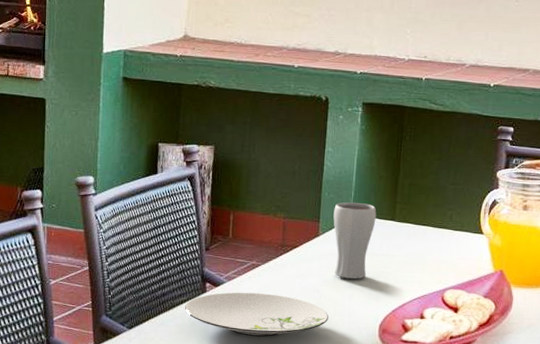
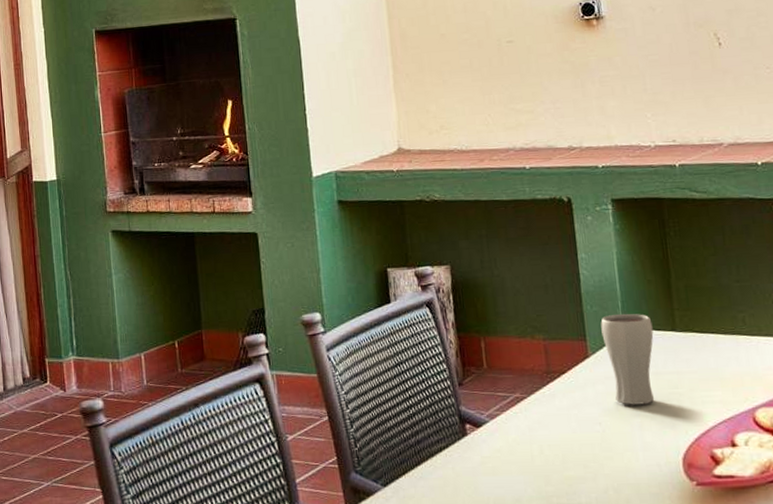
plate: present [184,292,329,337] -> none [444,431,619,484]

